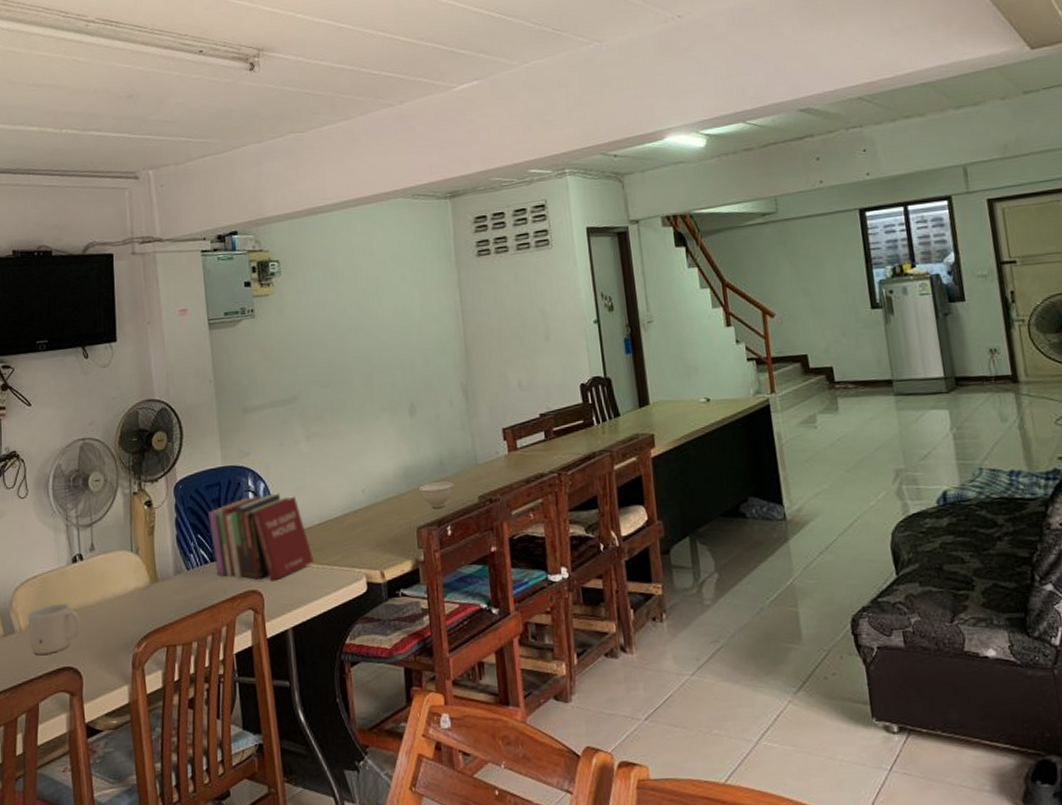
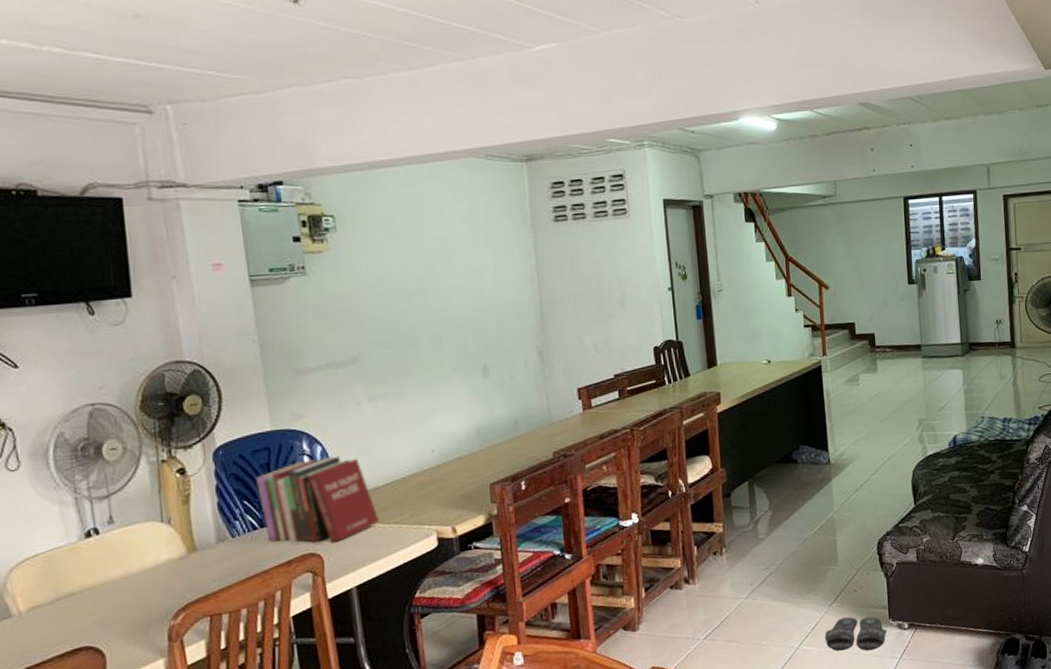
mug: present [27,603,81,655] -> none [27,580,101,638]
bowl: present [418,481,454,508] -> none [491,439,528,465]
slippers: none [790,710,871,756] -> present [824,616,888,651]

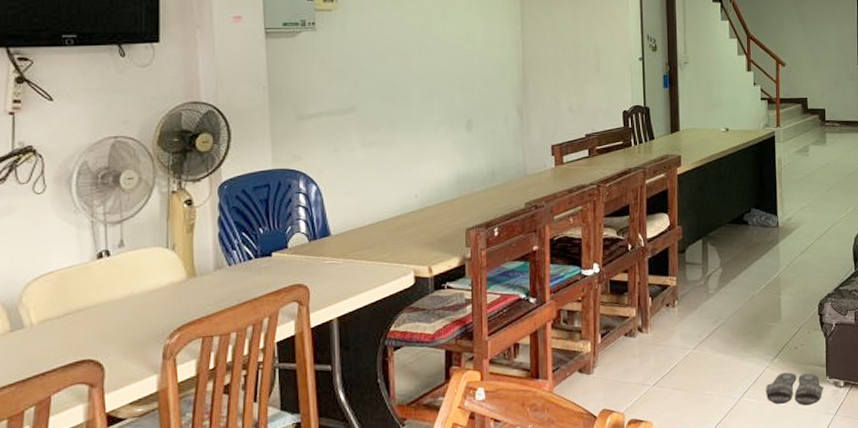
books: present [256,456,379,543] -> none [255,195,363,276]

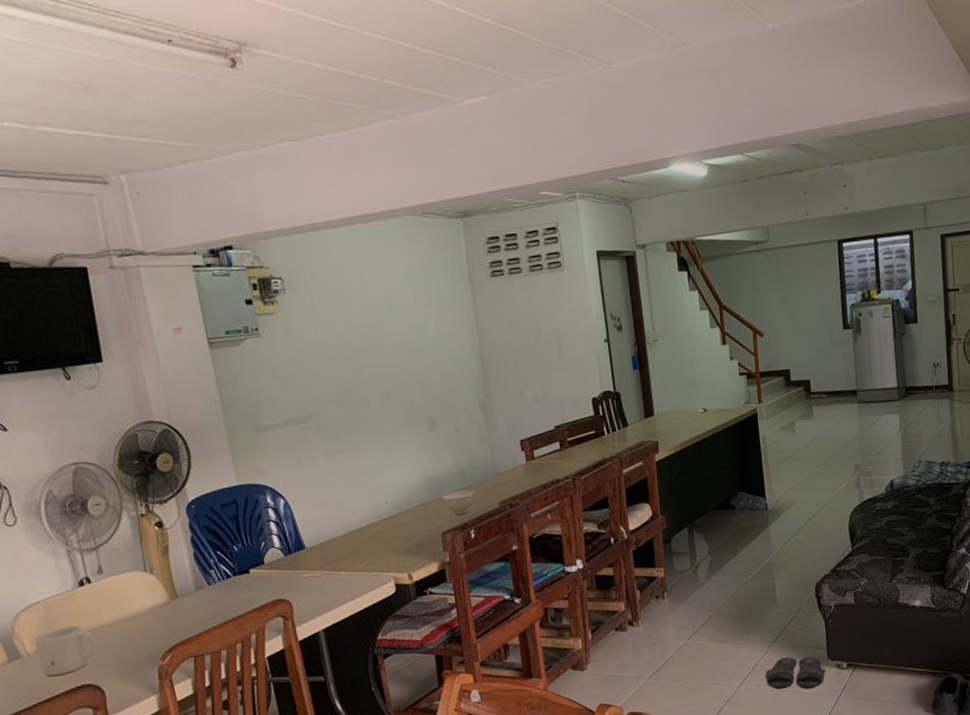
mug: none [40,297,105,349] -> present [33,625,98,676]
bowl: none [470,189,503,212] -> present [441,490,475,515]

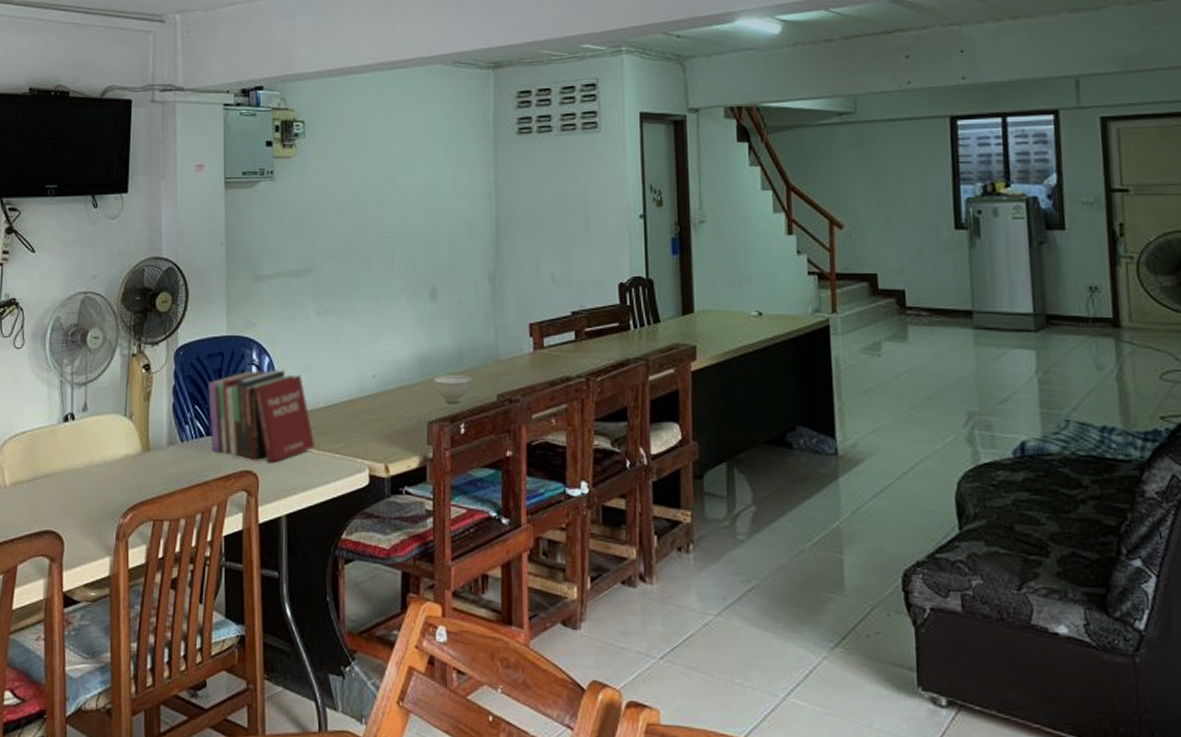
mug: present [33,625,98,676] -> none [12,462,67,515]
books: none [226,508,341,590] -> present [208,369,314,463]
slippers: present [765,656,827,689] -> none [822,670,915,726]

